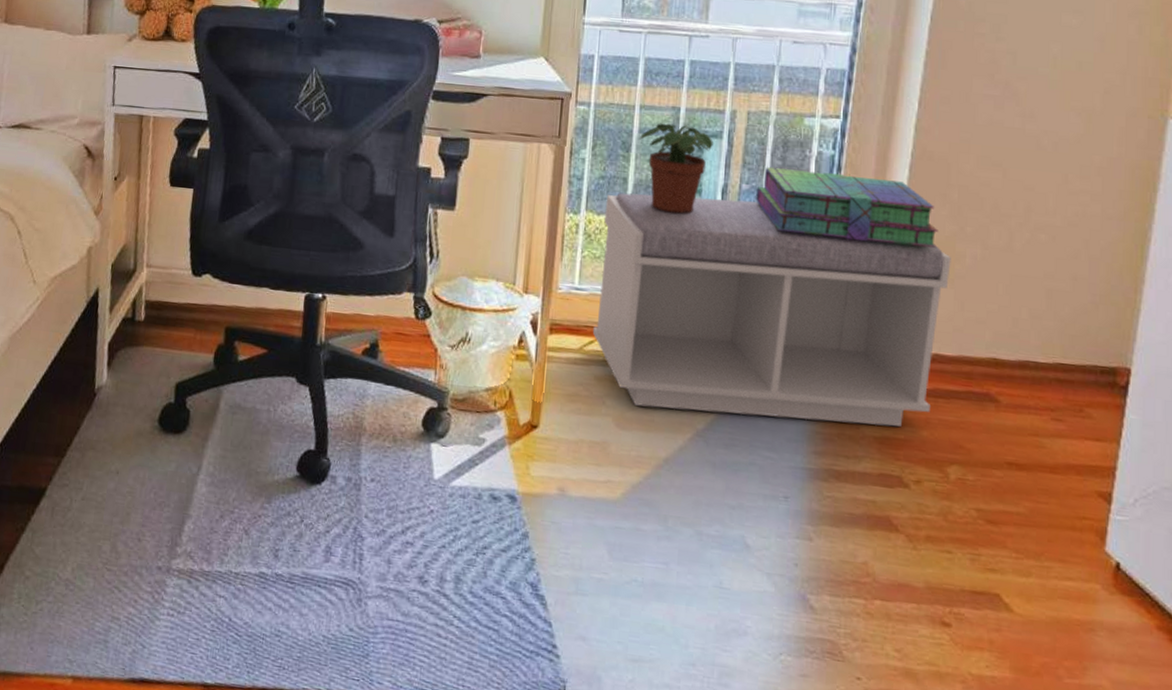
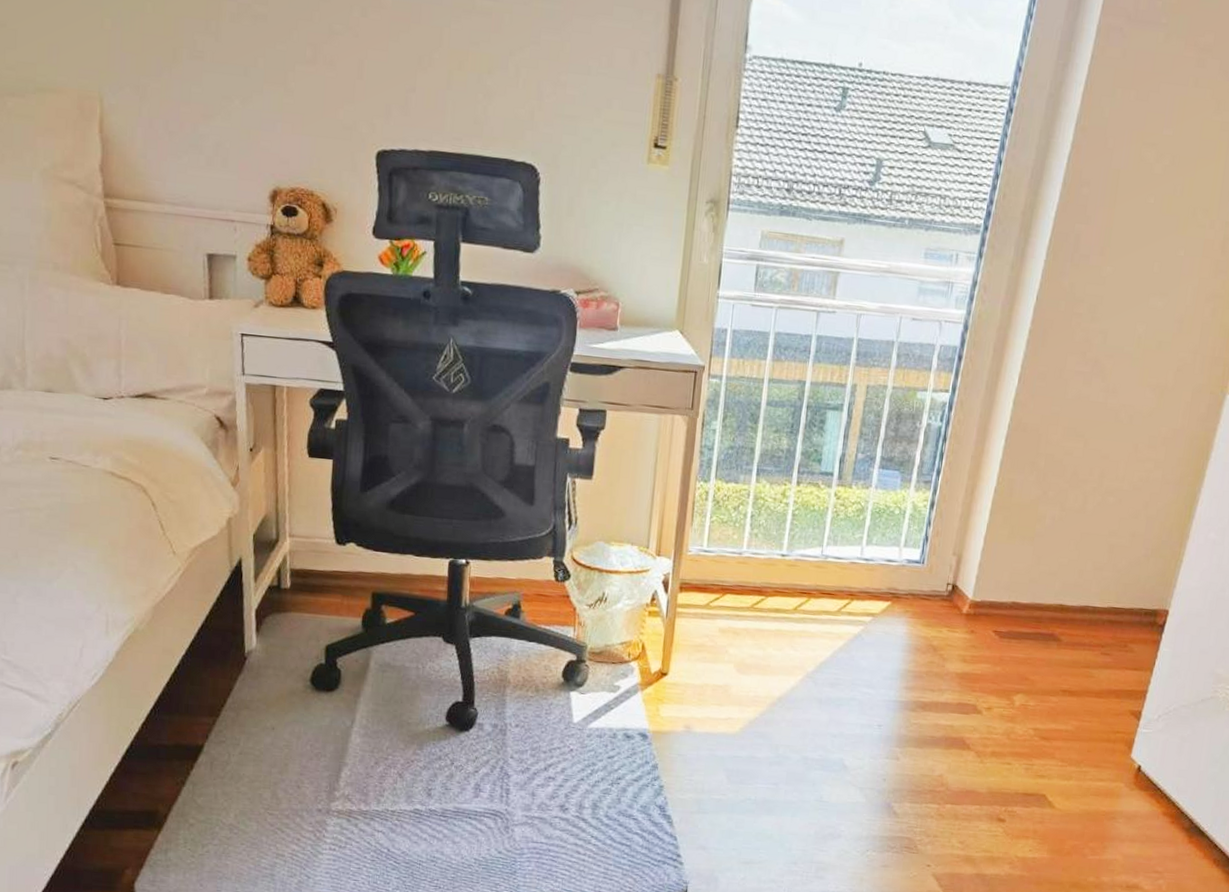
bench: present [592,192,951,427] -> none [718,462,1034,664]
potted plant: present [638,123,714,214] -> none [766,396,835,482]
stack of books: present [756,167,939,248] -> none [869,438,1025,510]

